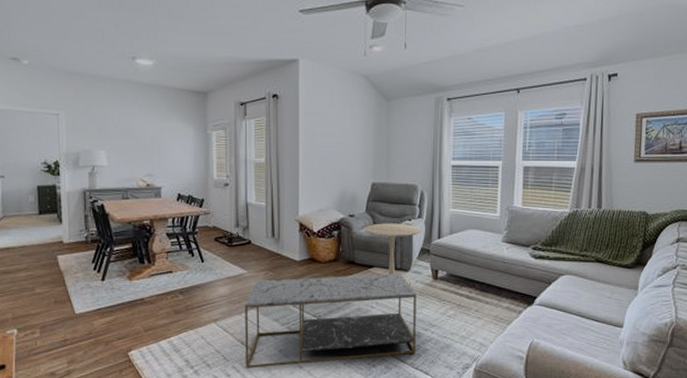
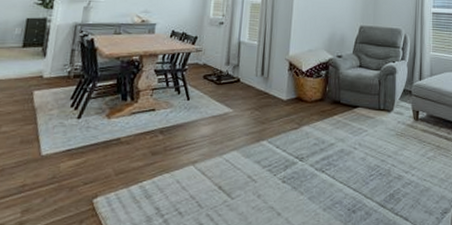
coffee table: present [245,274,416,368] -> none [220,114,398,216]
side table: present [363,223,421,285] -> none [349,64,404,125]

